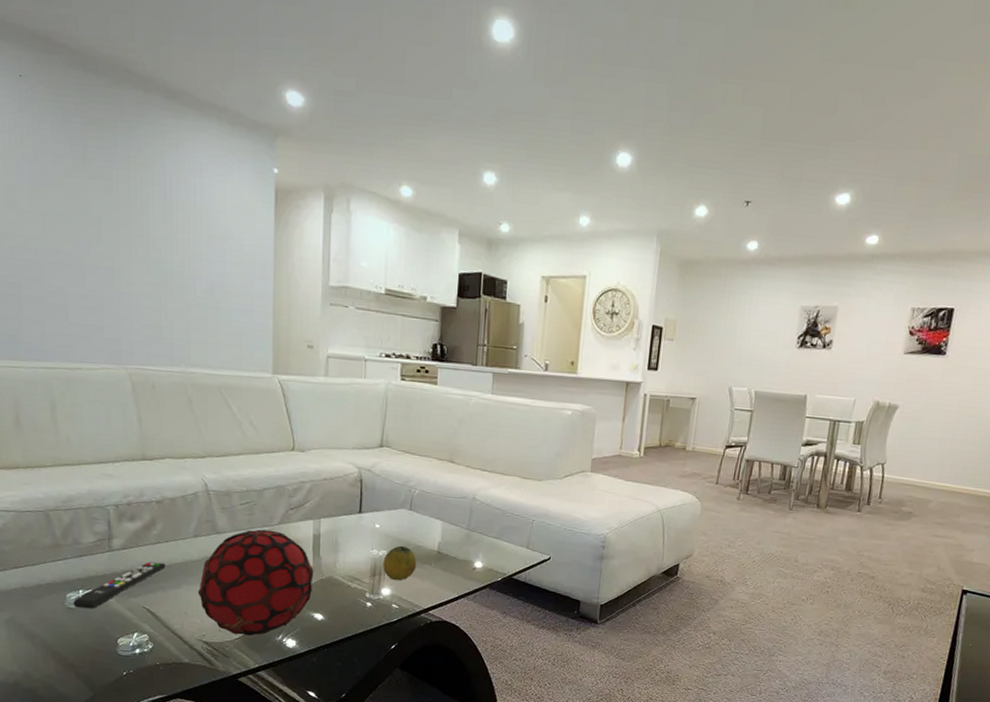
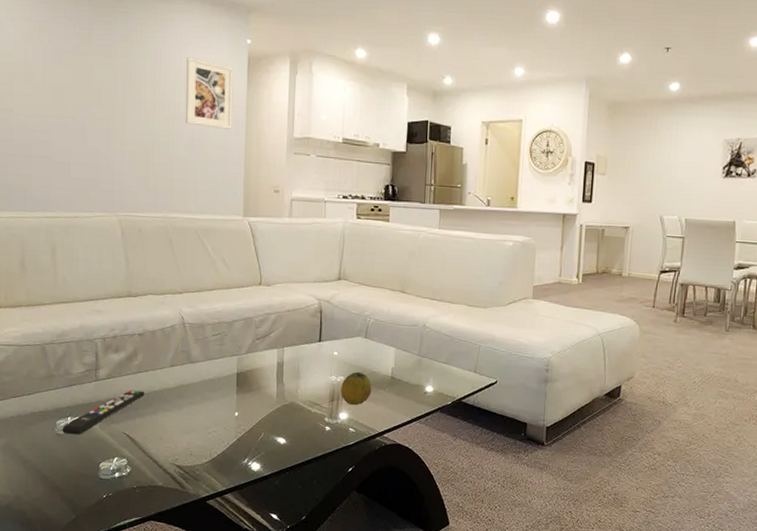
decorative orb: present [197,529,314,636] -> none [172,358,277,460]
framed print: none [202,186,259,274] -> present [185,57,234,129]

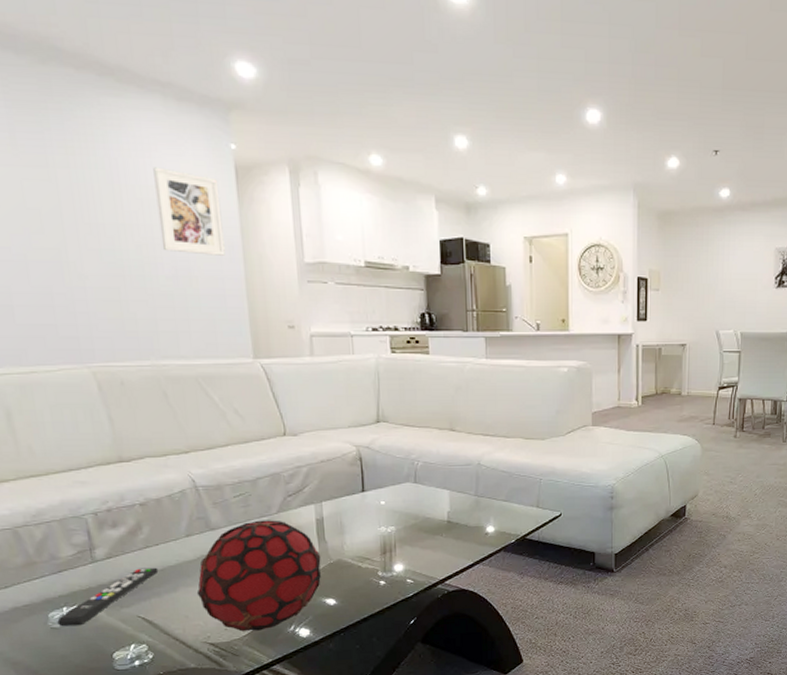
decorative orb: none [172,358,277,460] -> present [196,520,321,632]
fruit: present [341,371,372,406] -> none [392,519,428,556]

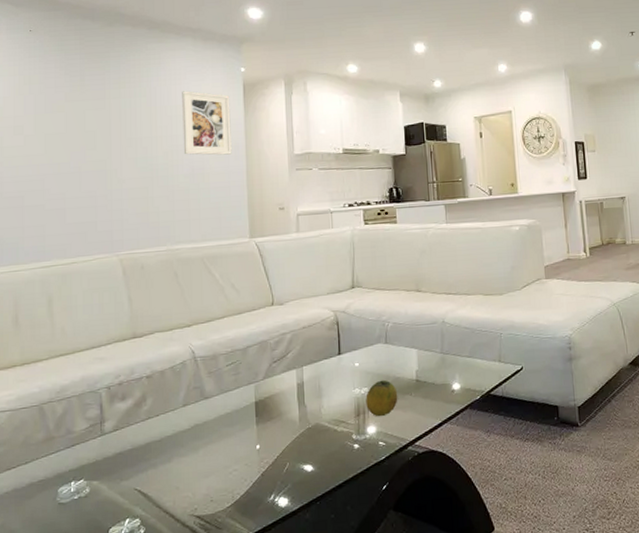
remote control: present [57,567,159,627] -> none [65,438,157,502]
decorative orb: present [196,520,321,632] -> none [188,386,301,503]
fruit: none [392,519,428,556] -> present [366,379,398,417]

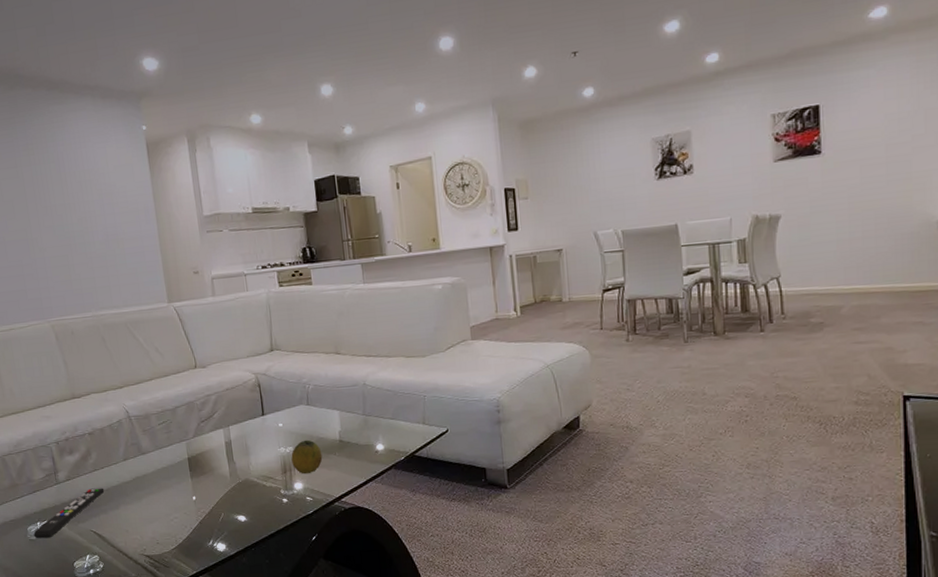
remote control: none [65,438,157,502] -> present [34,488,105,539]
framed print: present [182,91,232,155] -> none [88,154,143,221]

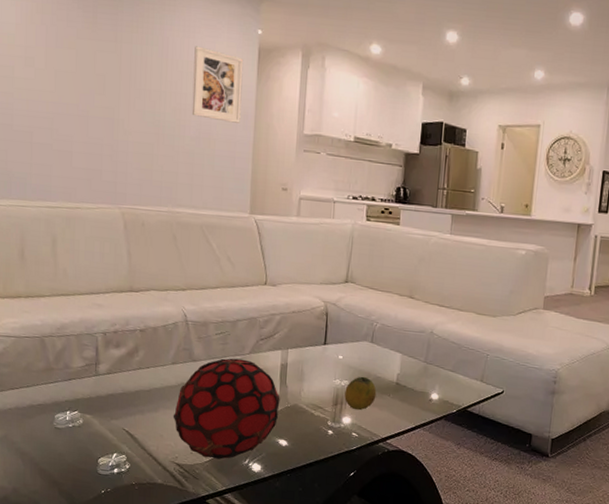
remote control: present [34,488,105,539] -> none [61,386,146,430]
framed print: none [88,154,143,221] -> present [191,46,244,123]
decorative orb: none [134,444,232,545] -> present [173,358,280,459]

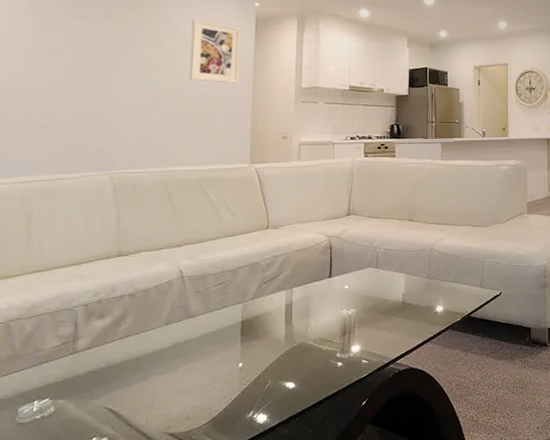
decorative orb: present [173,358,280,459] -> none [165,306,286,420]
fruit: present [344,376,377,410] -> none [352,301,384,337]

